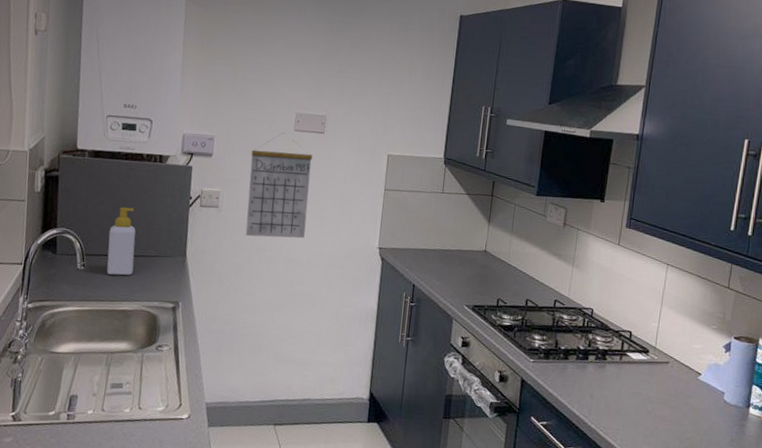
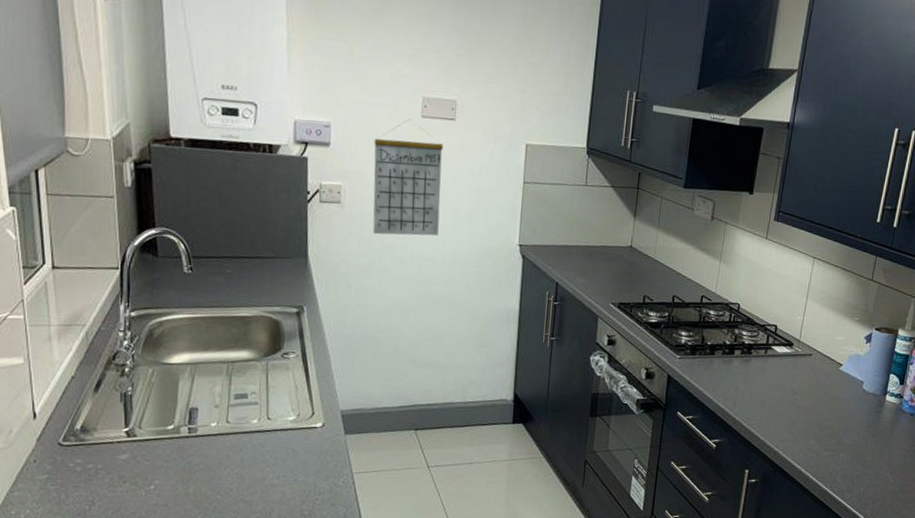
soap bottle: present [106,207,136,276] -> none [217,203,249,279]

